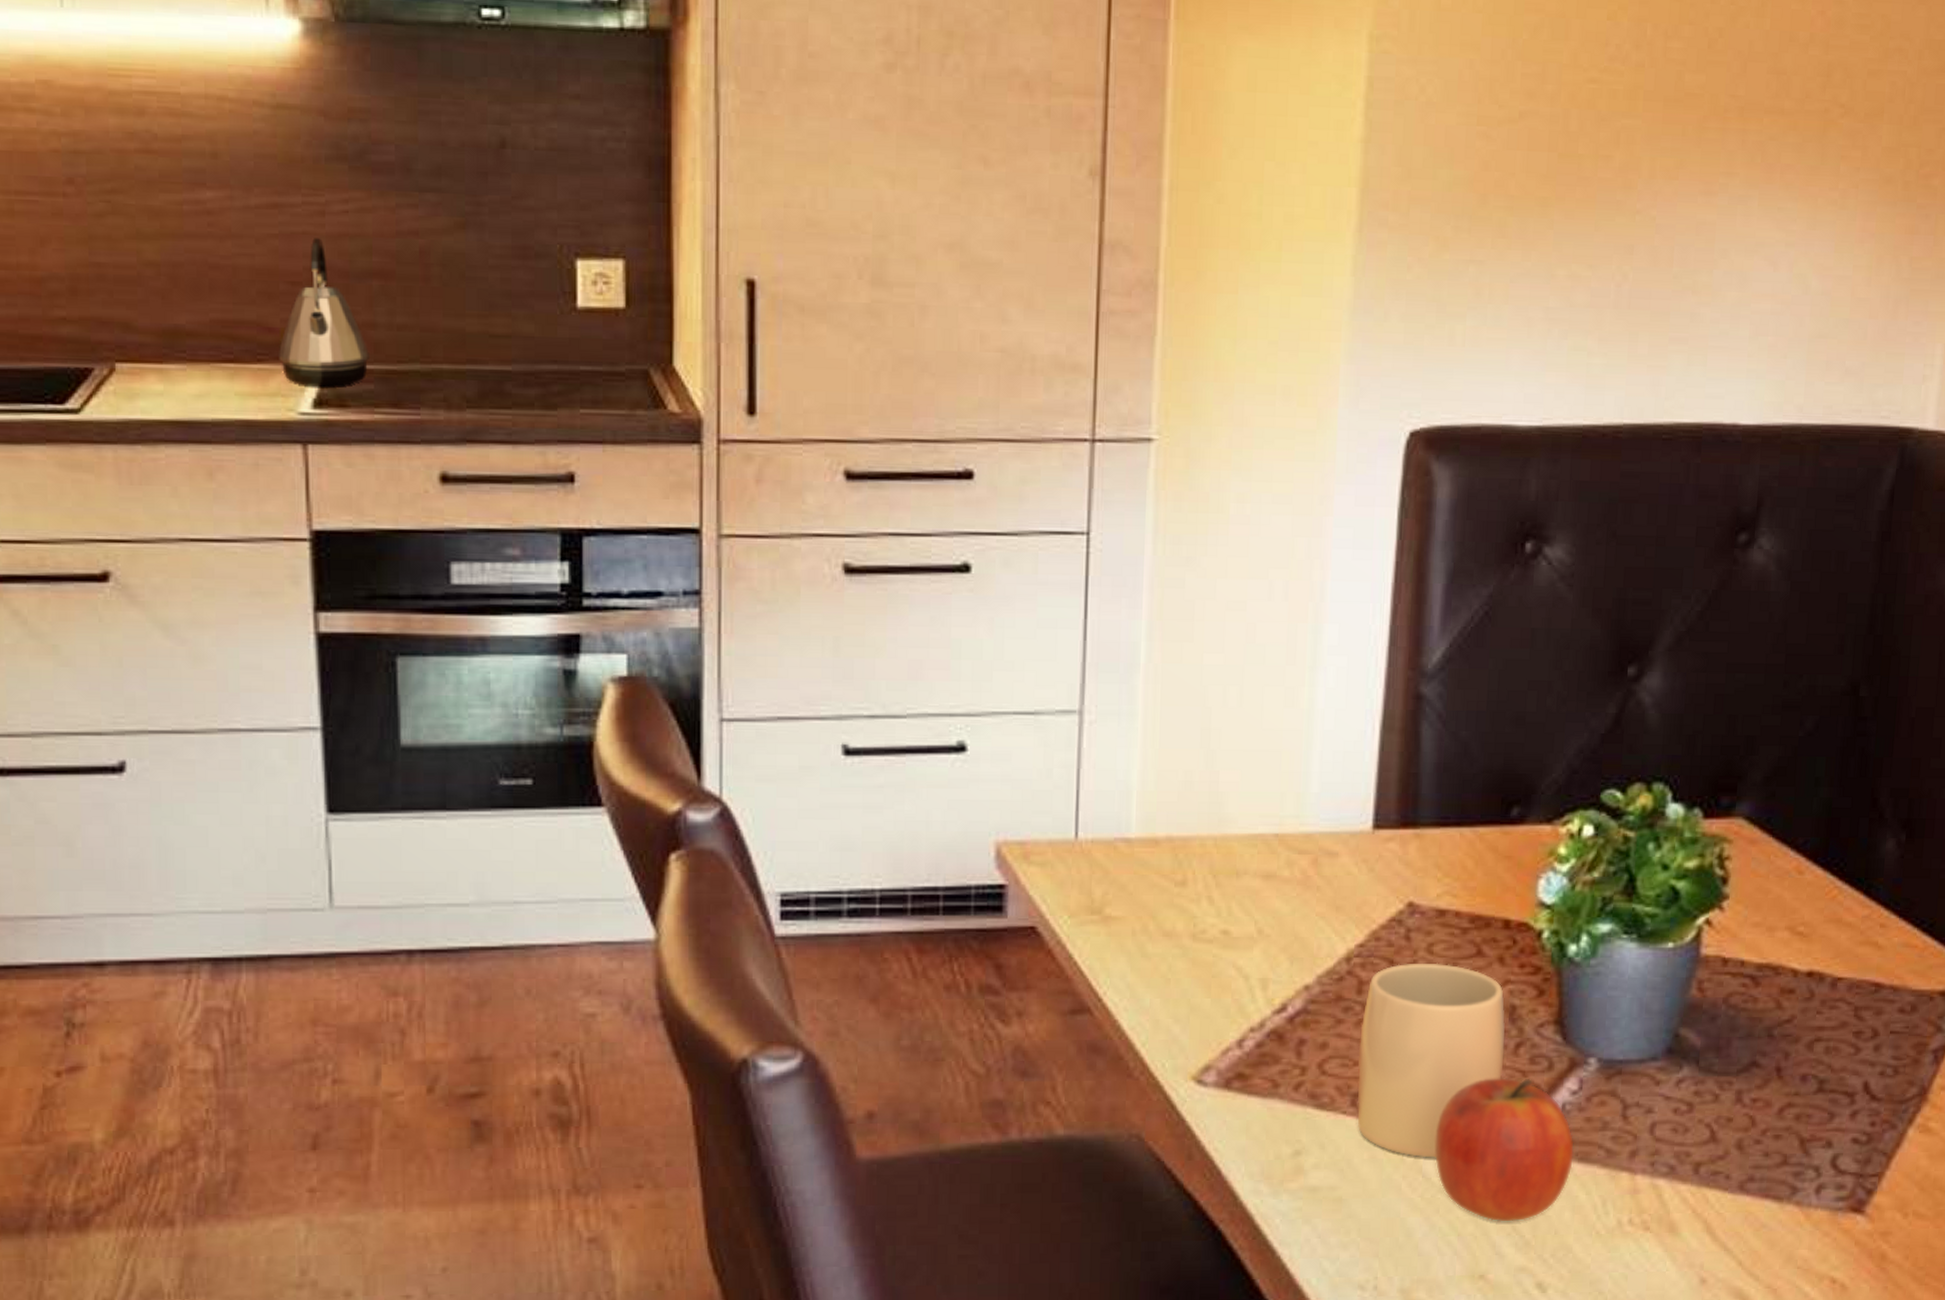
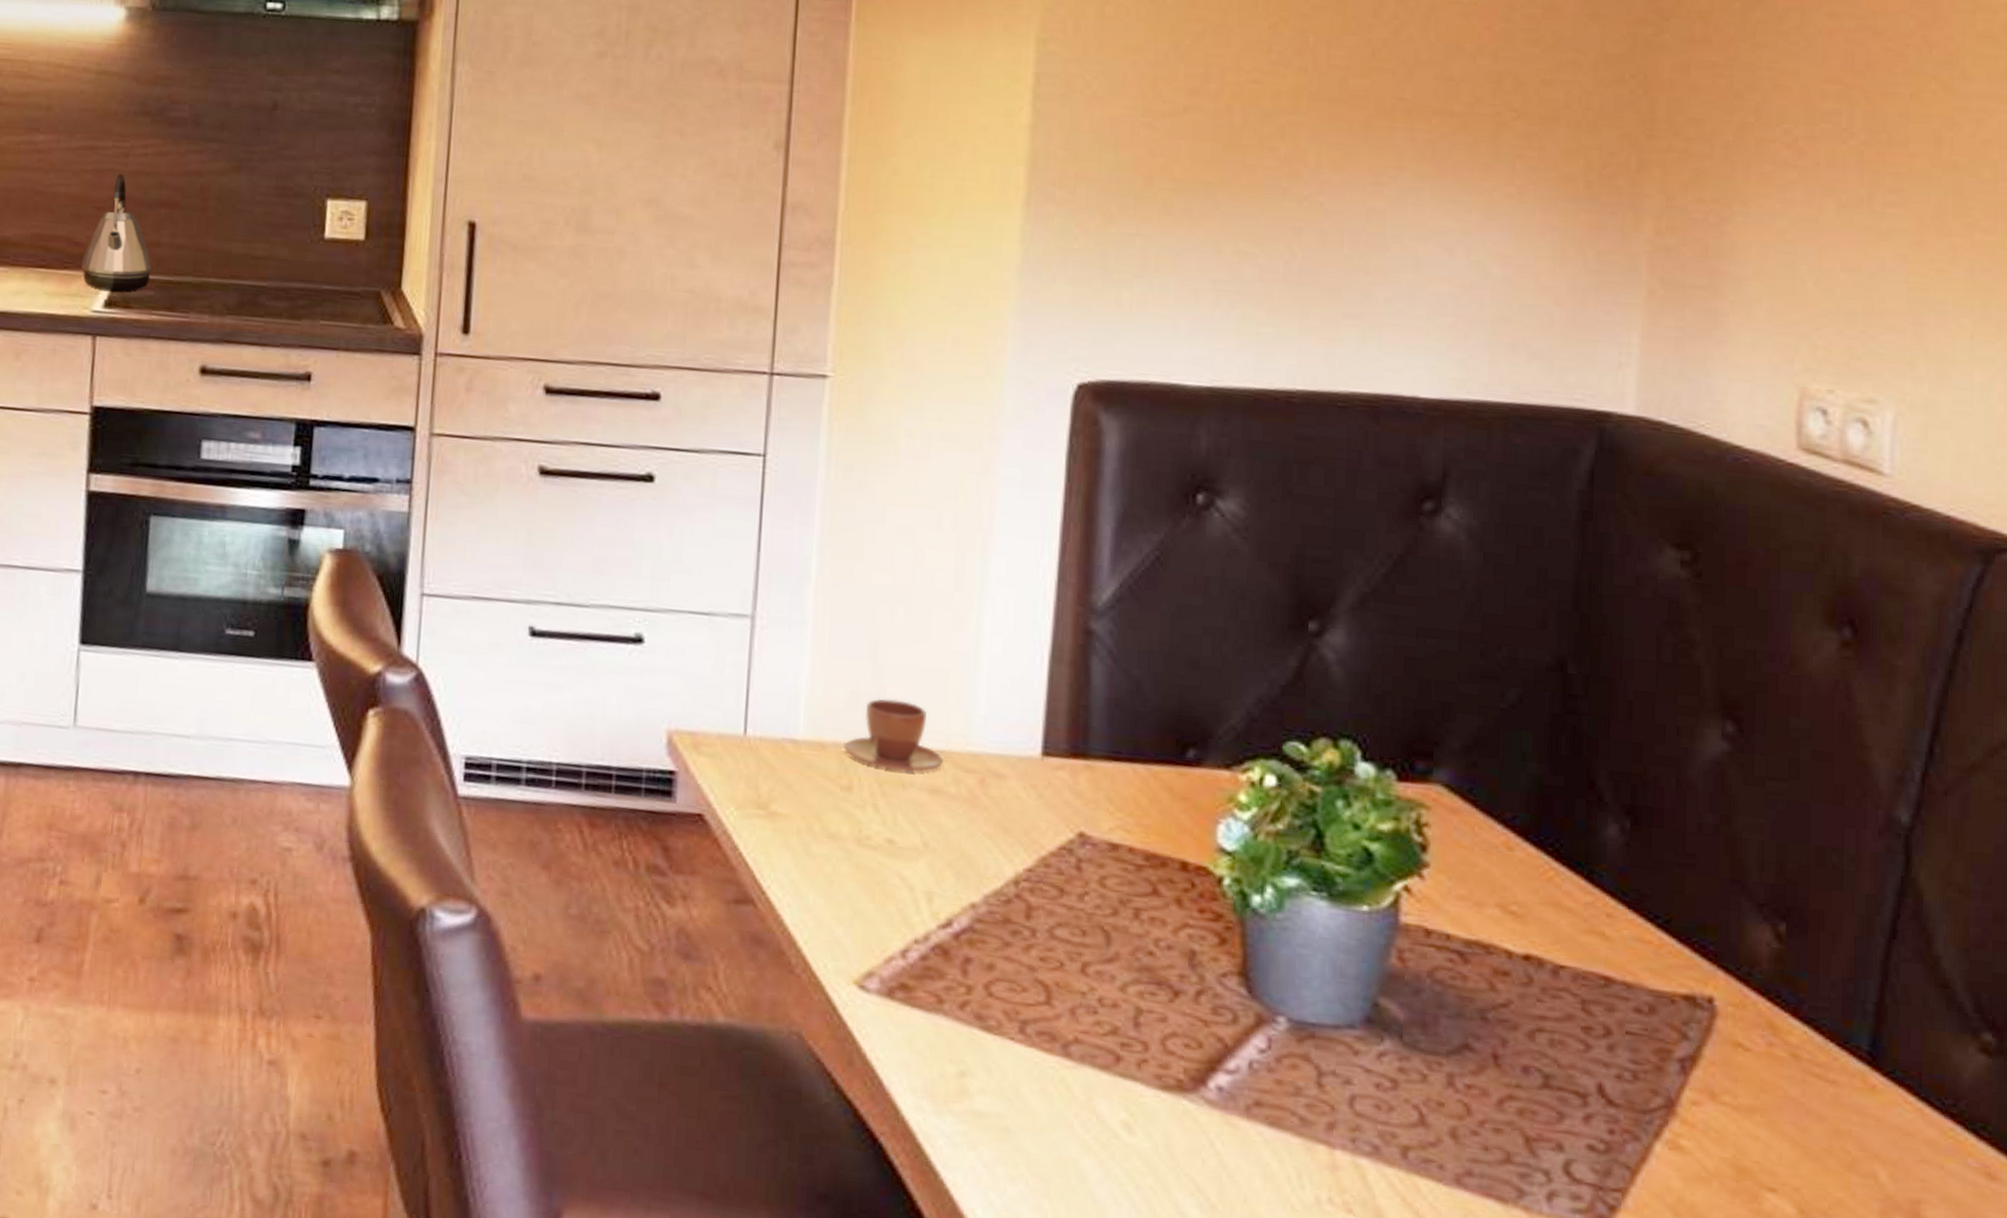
teacup: none [1177,786,1278,859] -> present [844,698,945,772]
mug: present [1357,963,1506,1159] -> none [1025,893,1185,1101]
fruit: present [1435,1078,1574,1222] -> none [1109,1023,1264,1182]

